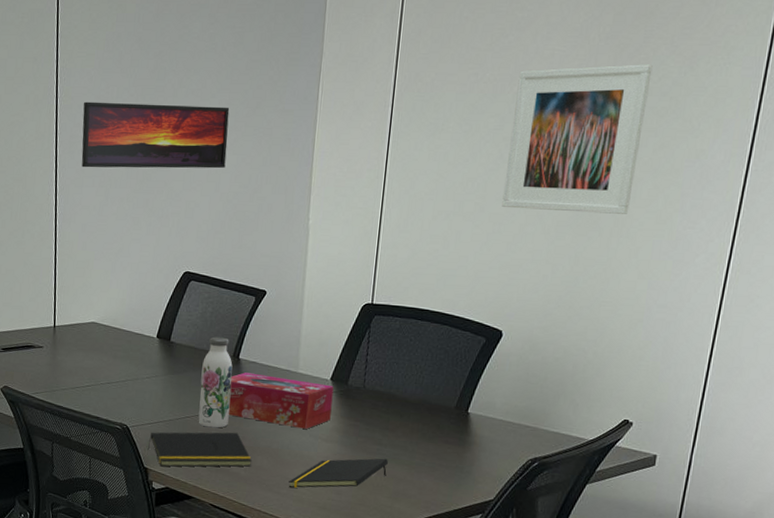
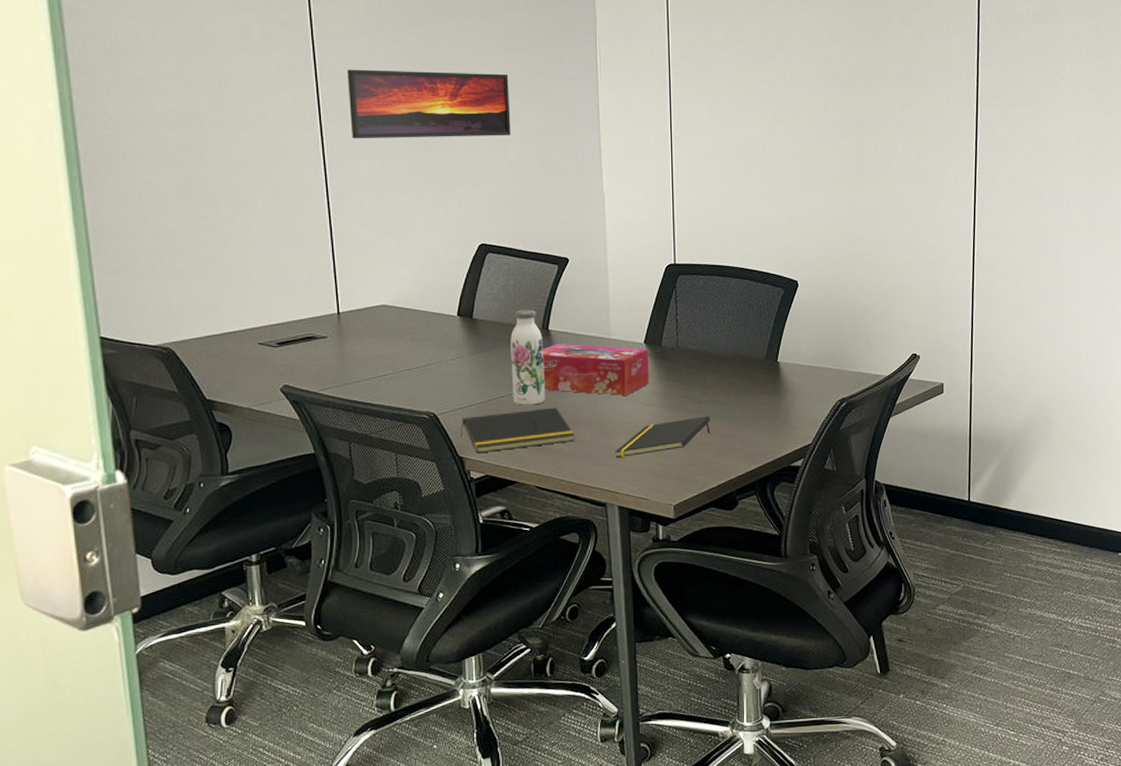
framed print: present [502,64,653,214] -> none [780,34,890,167]

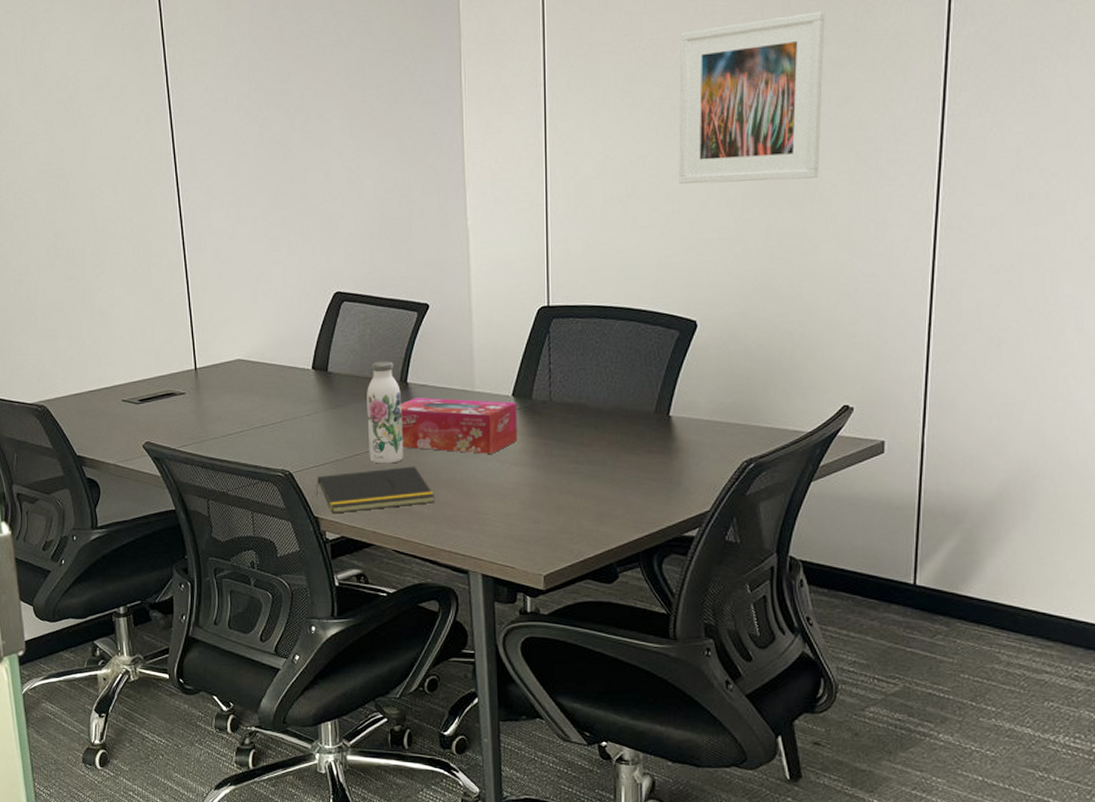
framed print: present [348,69,511,139] -> none [201,104,367,188]
notepad: present [615,416,710,457] -> none [479,477,587,521]
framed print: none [780,34,890,167] -> present [678,11,825,185]

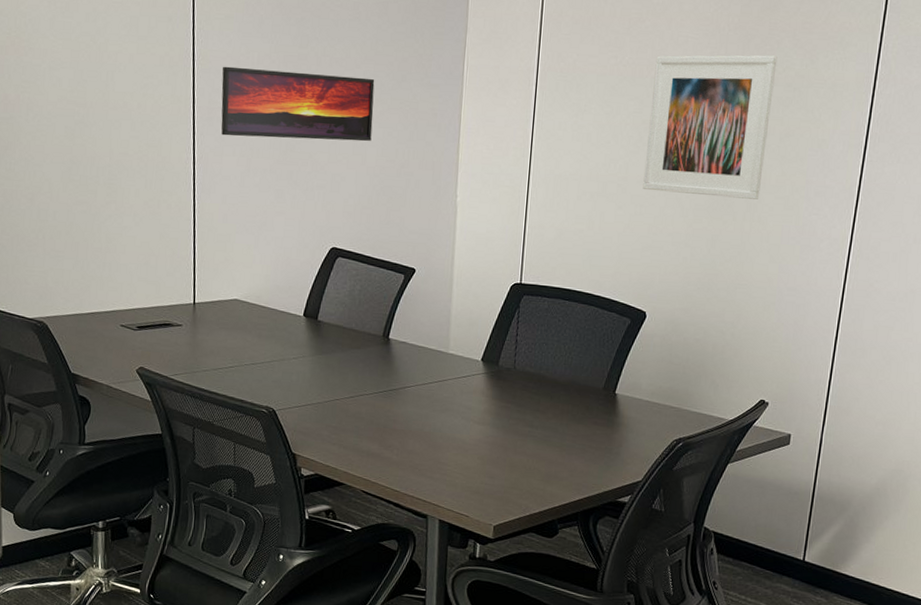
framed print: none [201,104,367,188] -> present [221,66,375,142]
notepad: present [315,466,436,514] -> none [295,415,405,452]
water bottle: present [367,361,403,464] -> none [348,315,383,411]
tissue box: present [400,397,517,454] -> none [378,353,485,411]

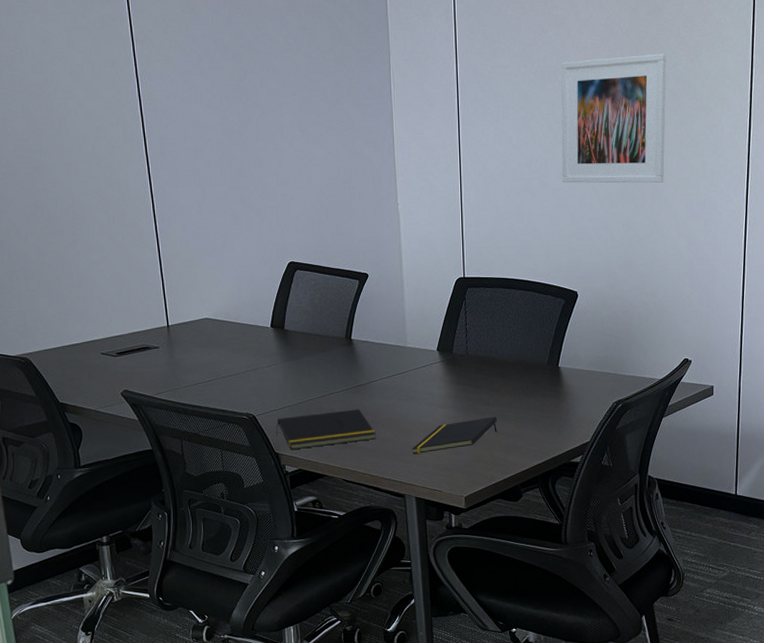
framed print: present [221,66,375,142] -> none [168,103,314,168]
notepad: none [295,415,405,452] -> present [276,409,377,450]
notepad: none [441,440,540,472] -> present [412,416,497,454]

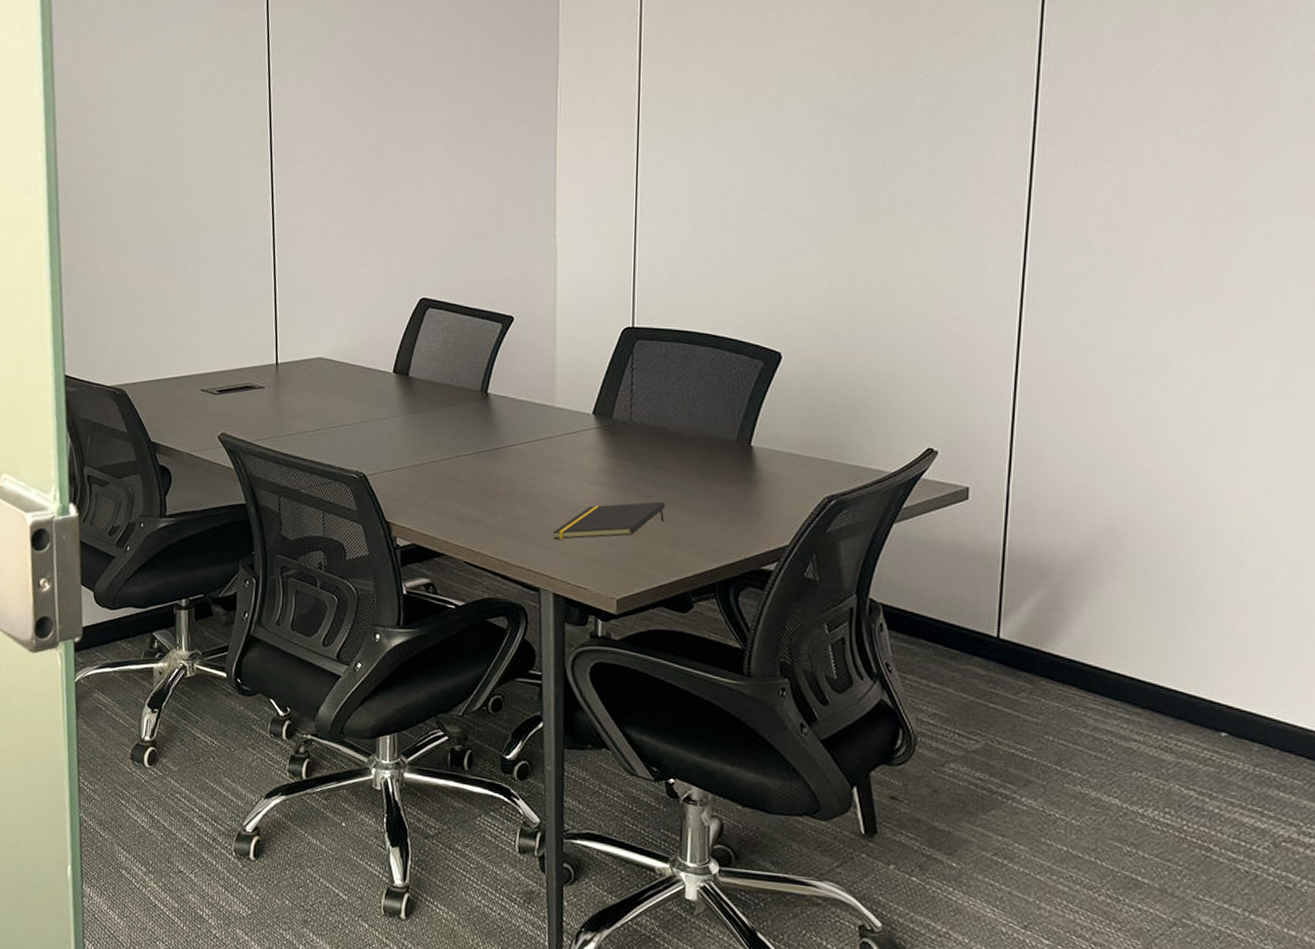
notepad: present [276,409,377,450] -> none [388,477,510,520]
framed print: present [561,53,667,183] -> none [768,61,917,221]

